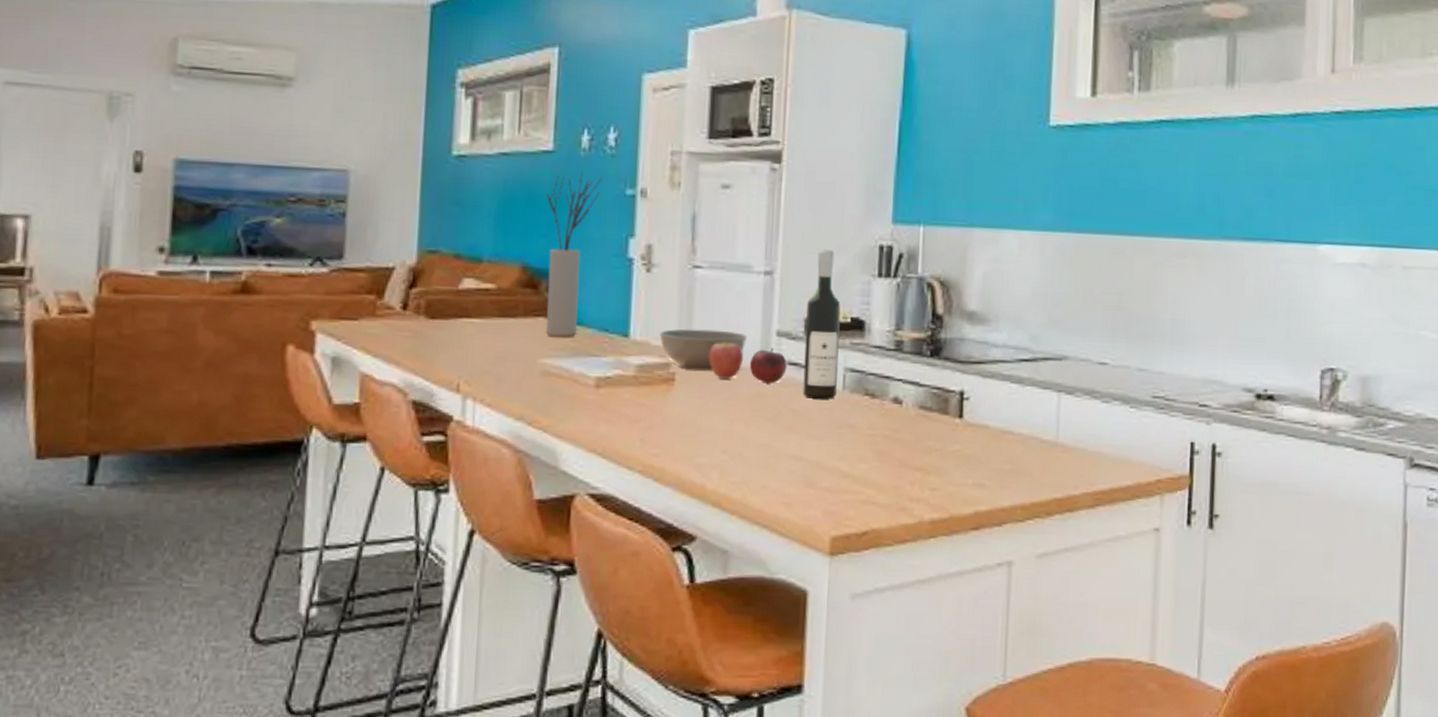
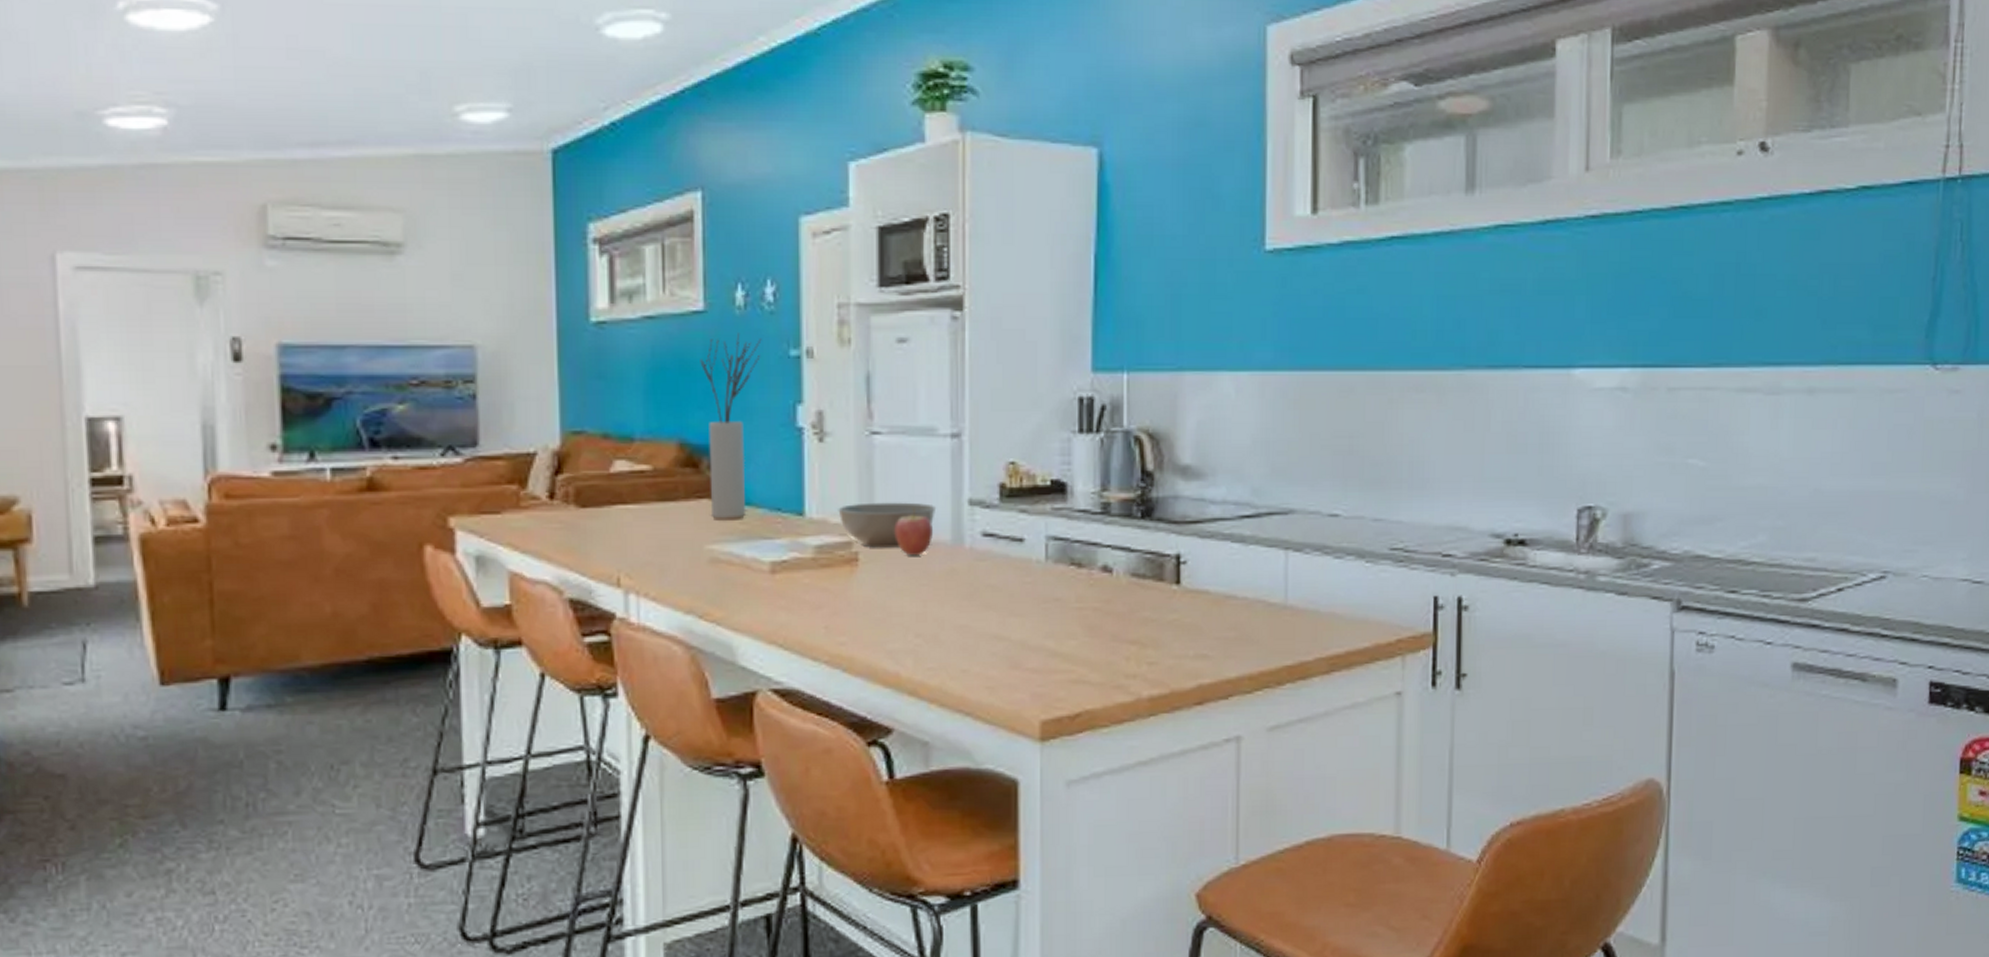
fruit: present [749,348,787,384] -> none [940,519,982,558]
bottle: present [802,249,841,399] -> none [1001,406,1039,572]

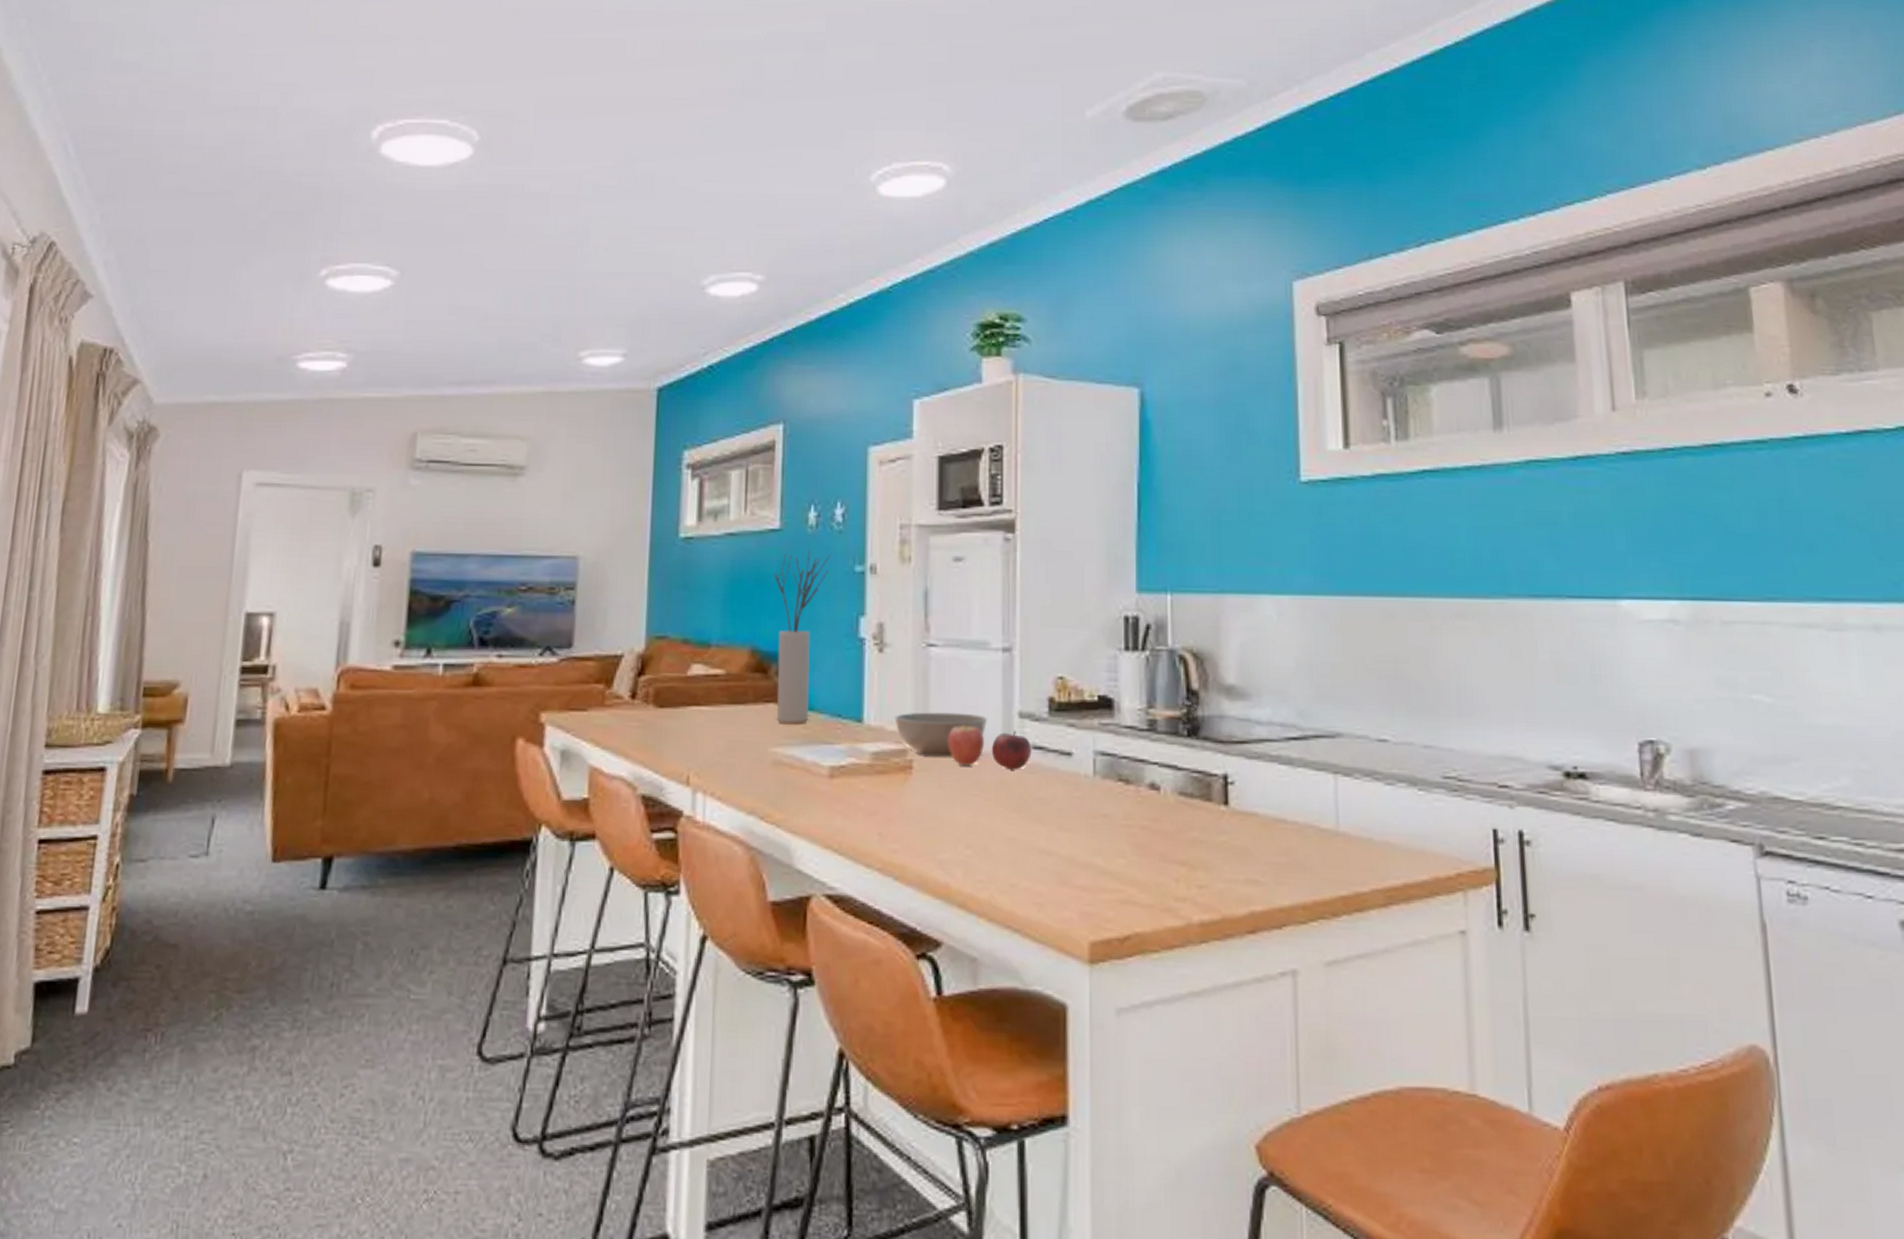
fruit: none [940,519,982,558] -> present [991,731,1032,770]

